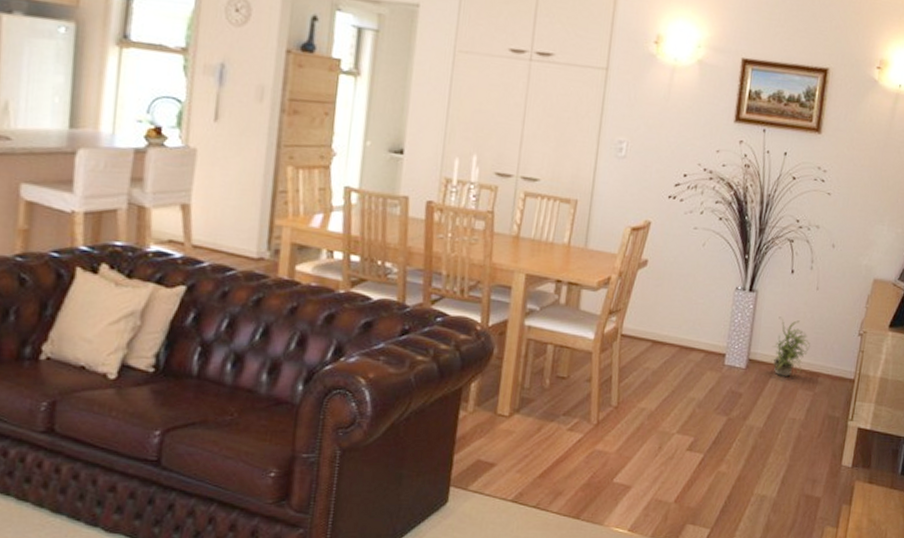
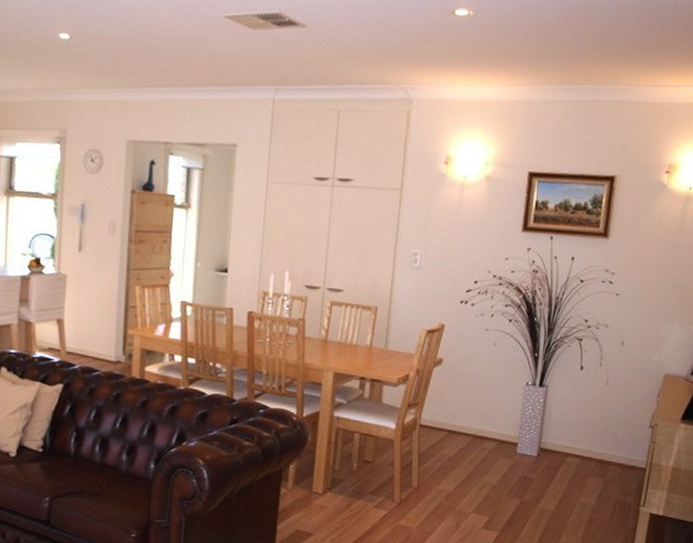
potted plant: present [771,316,810,377] -> none [562,409,600,464]

